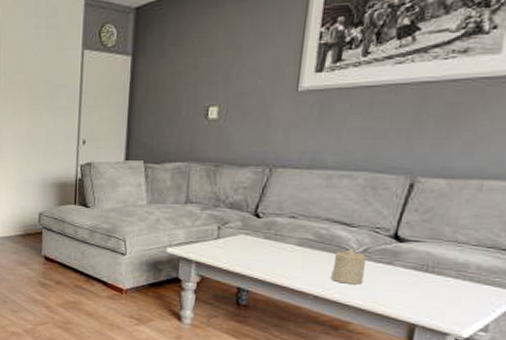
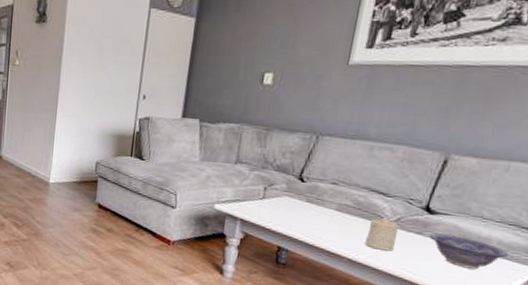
decorative bowl: none [401,262,490,298] -> present [429,233,509,270]

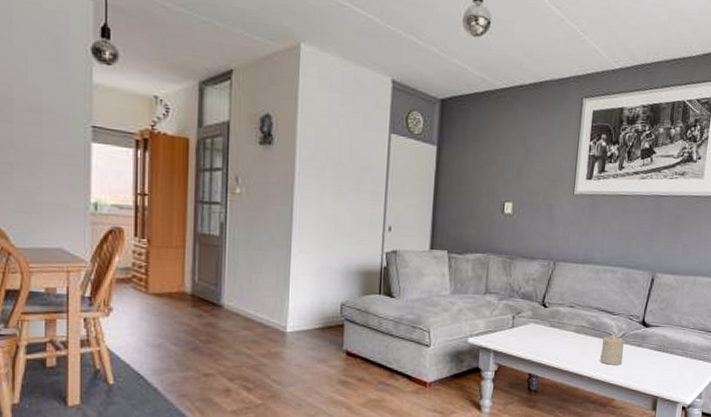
decorative bowl: present [429,233,509,270] -> none [647,344,702,372]

